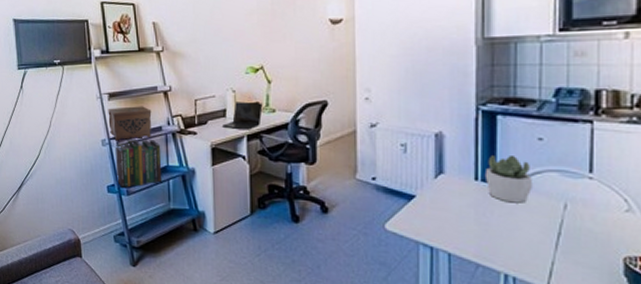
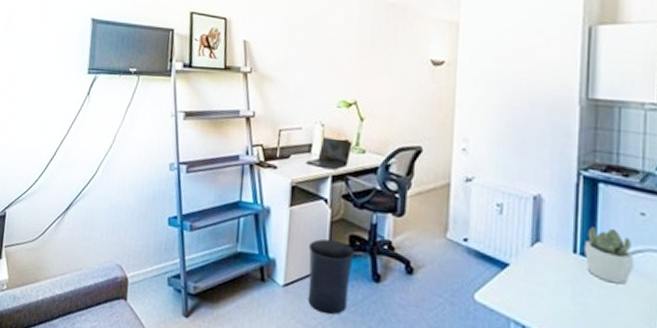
decorative box: present [108,106,152,141] -> none [180,128,230,167]
books: present [116,140,163,188] -> none [181,166,236,222]
waste bin: none [232,190,273,253] -> present [307,238,354,315]

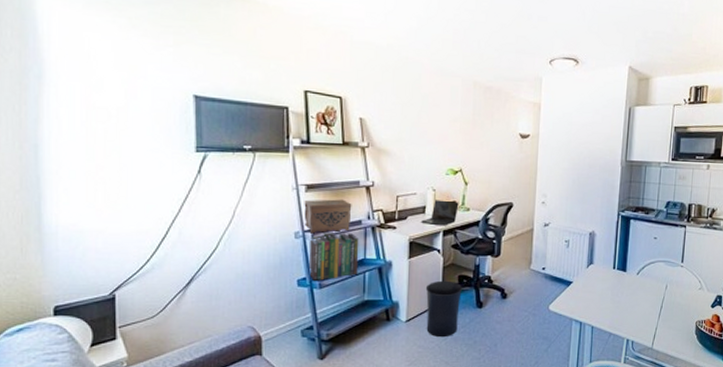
decorative box: none [180,128,230,167] -> present [304,199,352,234]
books: none [181,166,236,222] -> present [309,233,359,281]
succulent plant: present [583,227,635,284] -> none [619,250,649,286]

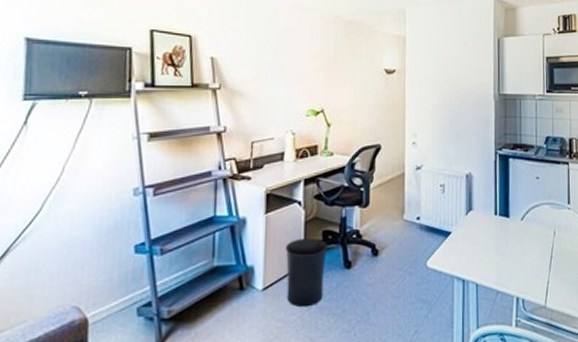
decorative box: present [304,199,352,234] -> none [145,148,201,189]
books: present [309,233,359,281] -> none [149,187,209,245]
laptop: present [421,200,459,226] -> none [279,144,321,174]

